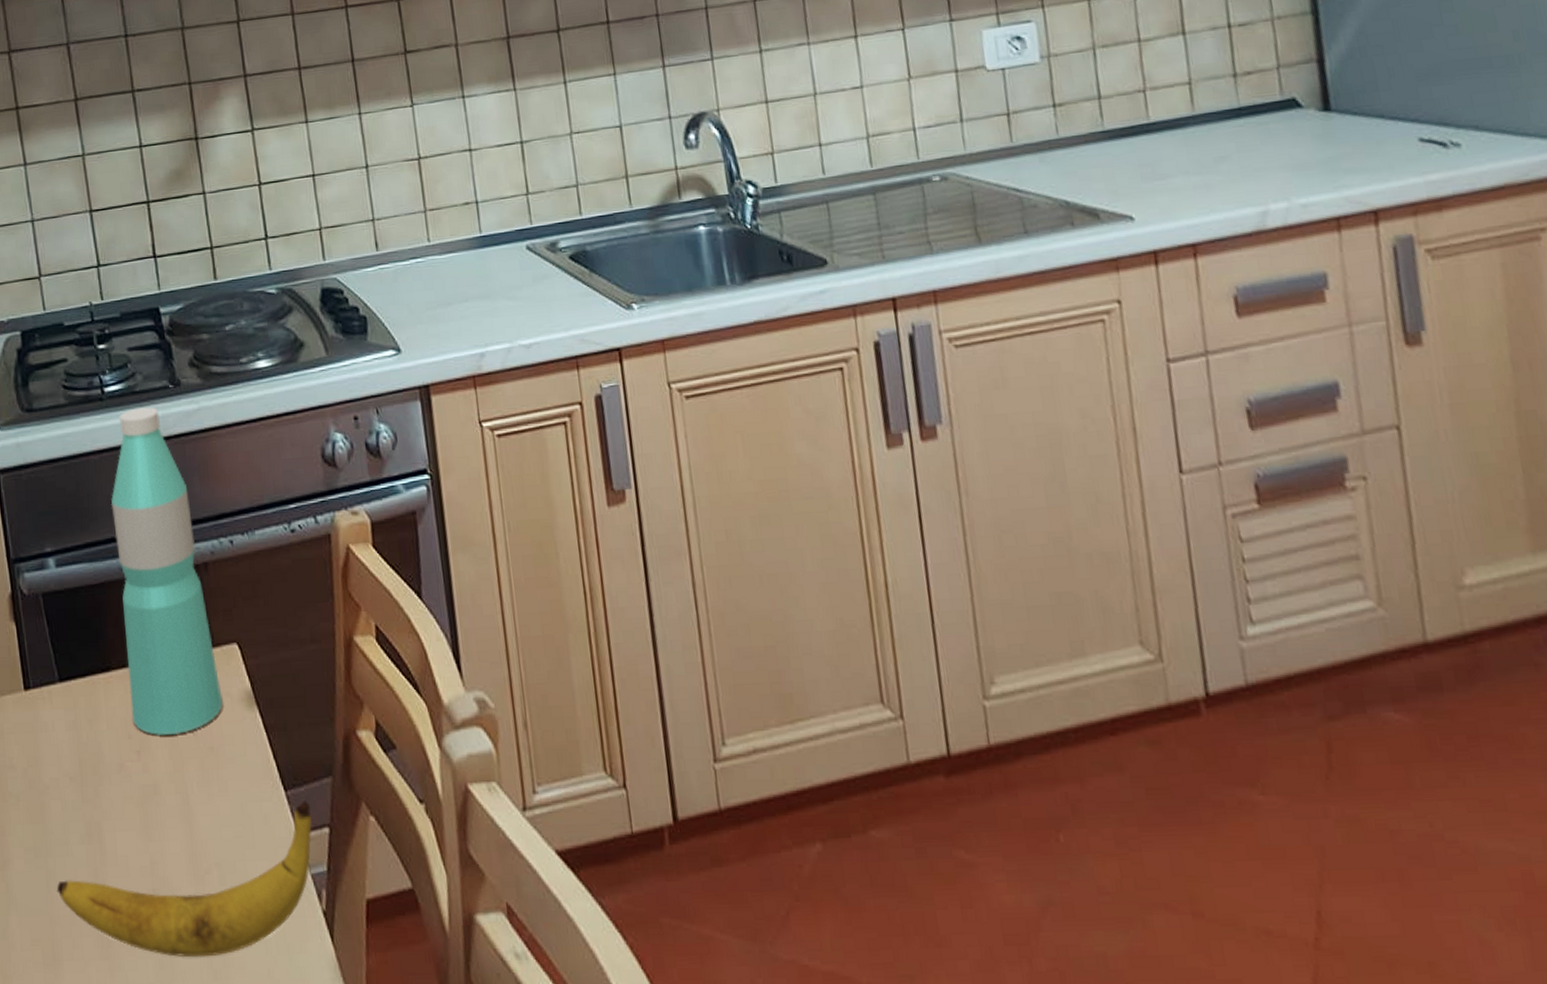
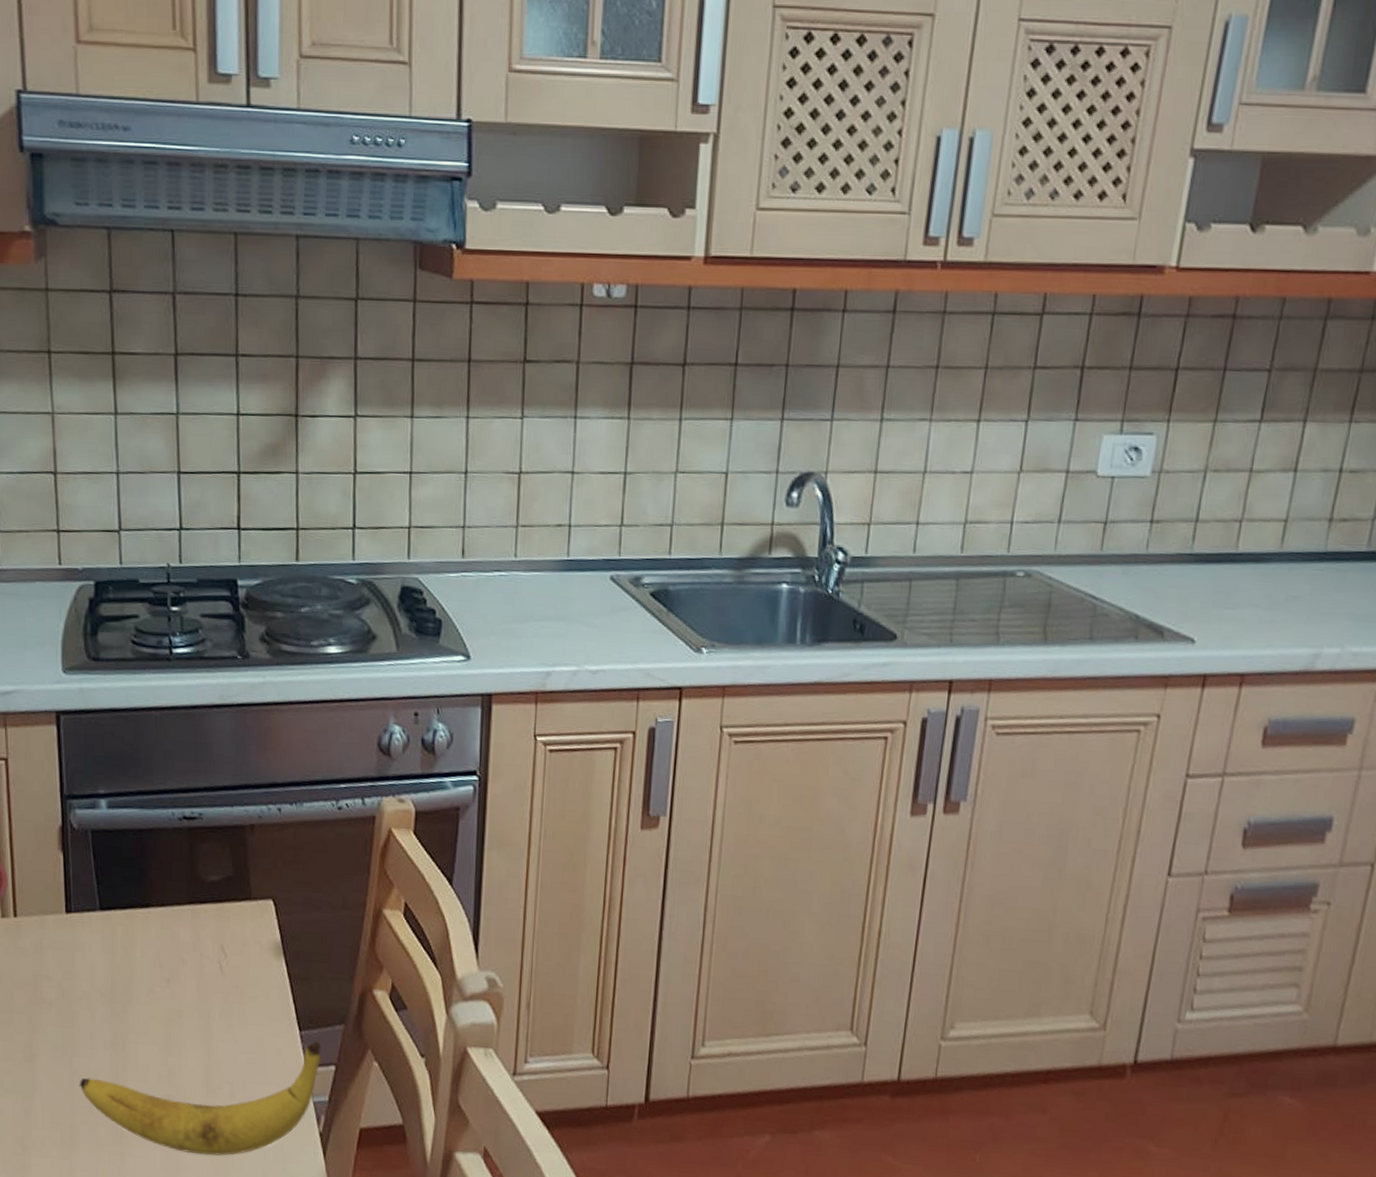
water bottle: present [110,406,223,736] -> none [165,672,253,971]

